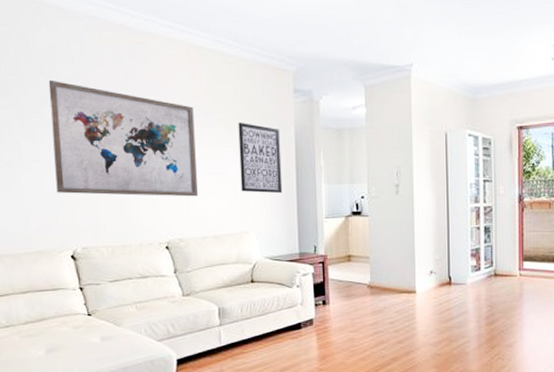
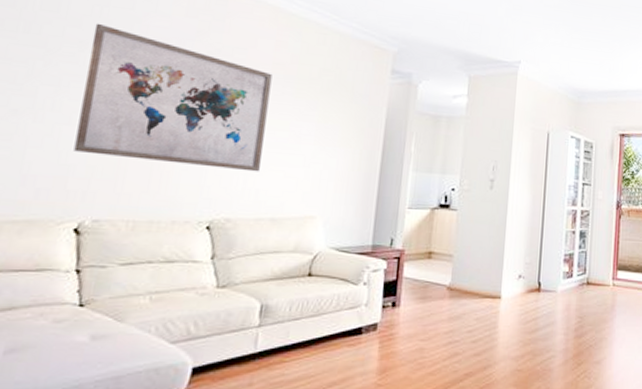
wall art: present [238,121,283,194] -> none [313,96,370,178]

